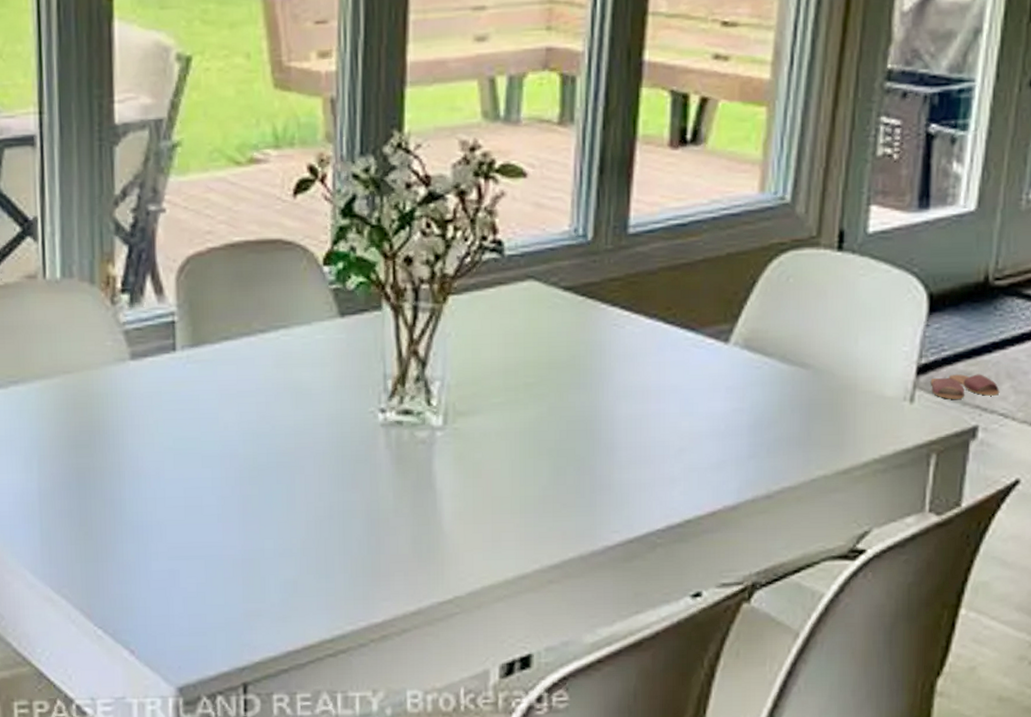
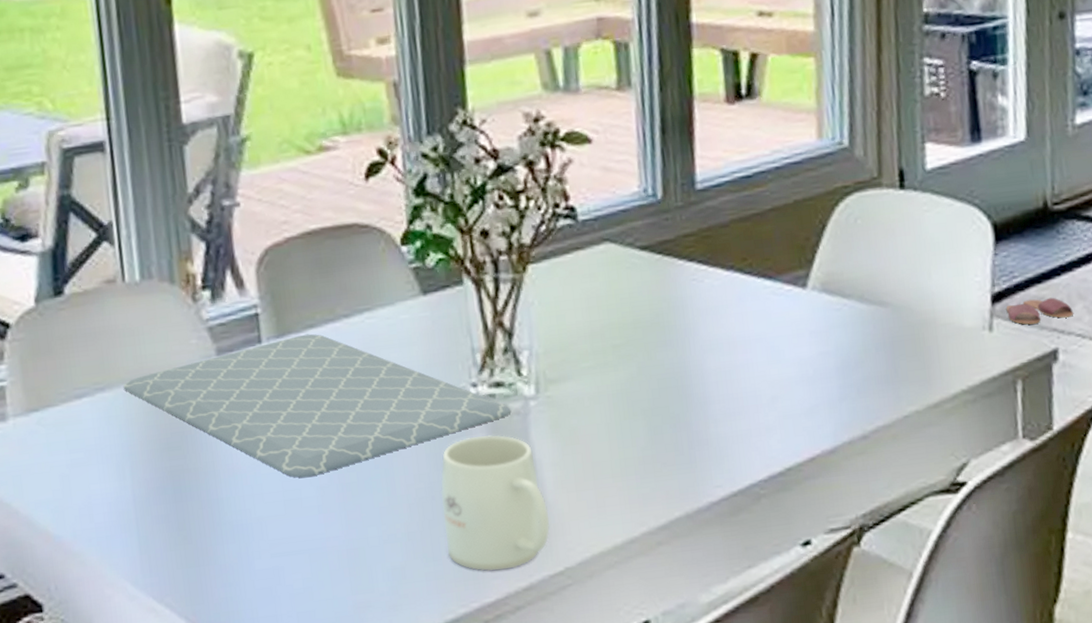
placemat: none [36,346,417,487] -> present [123,333,511,478]
mug: none [339,460,444,593] -> present [440,434,550,571]

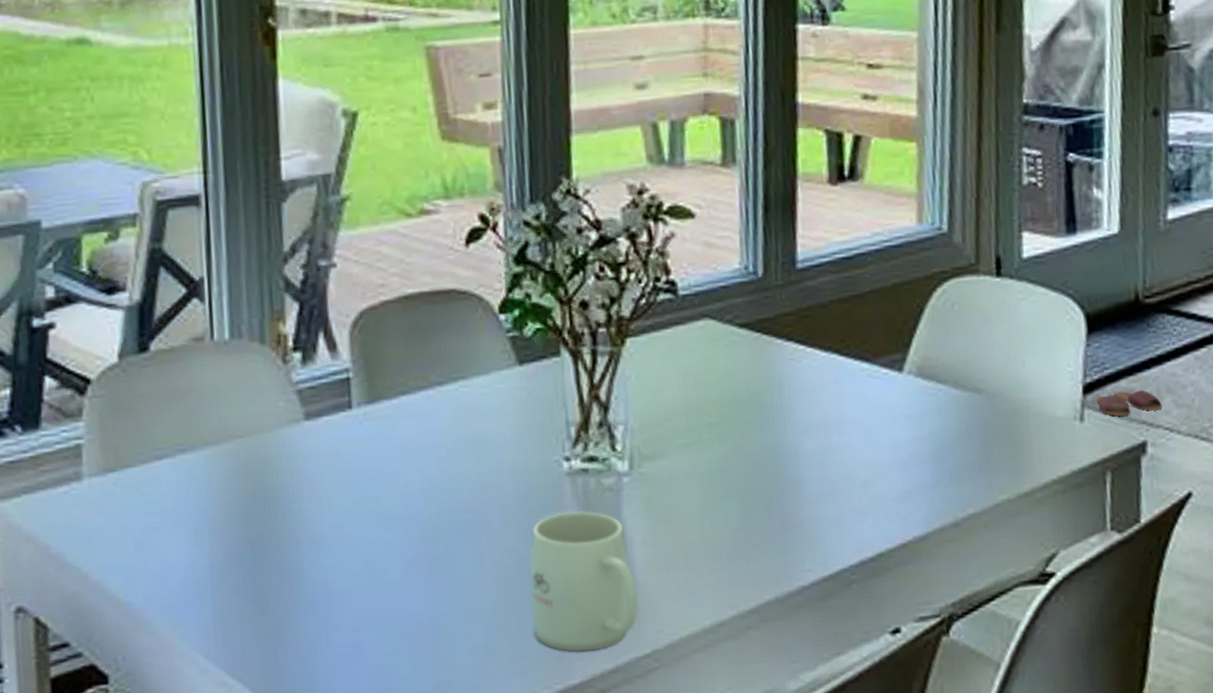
placemat: present [123,333,511,478] -> none [205,400,604,550]

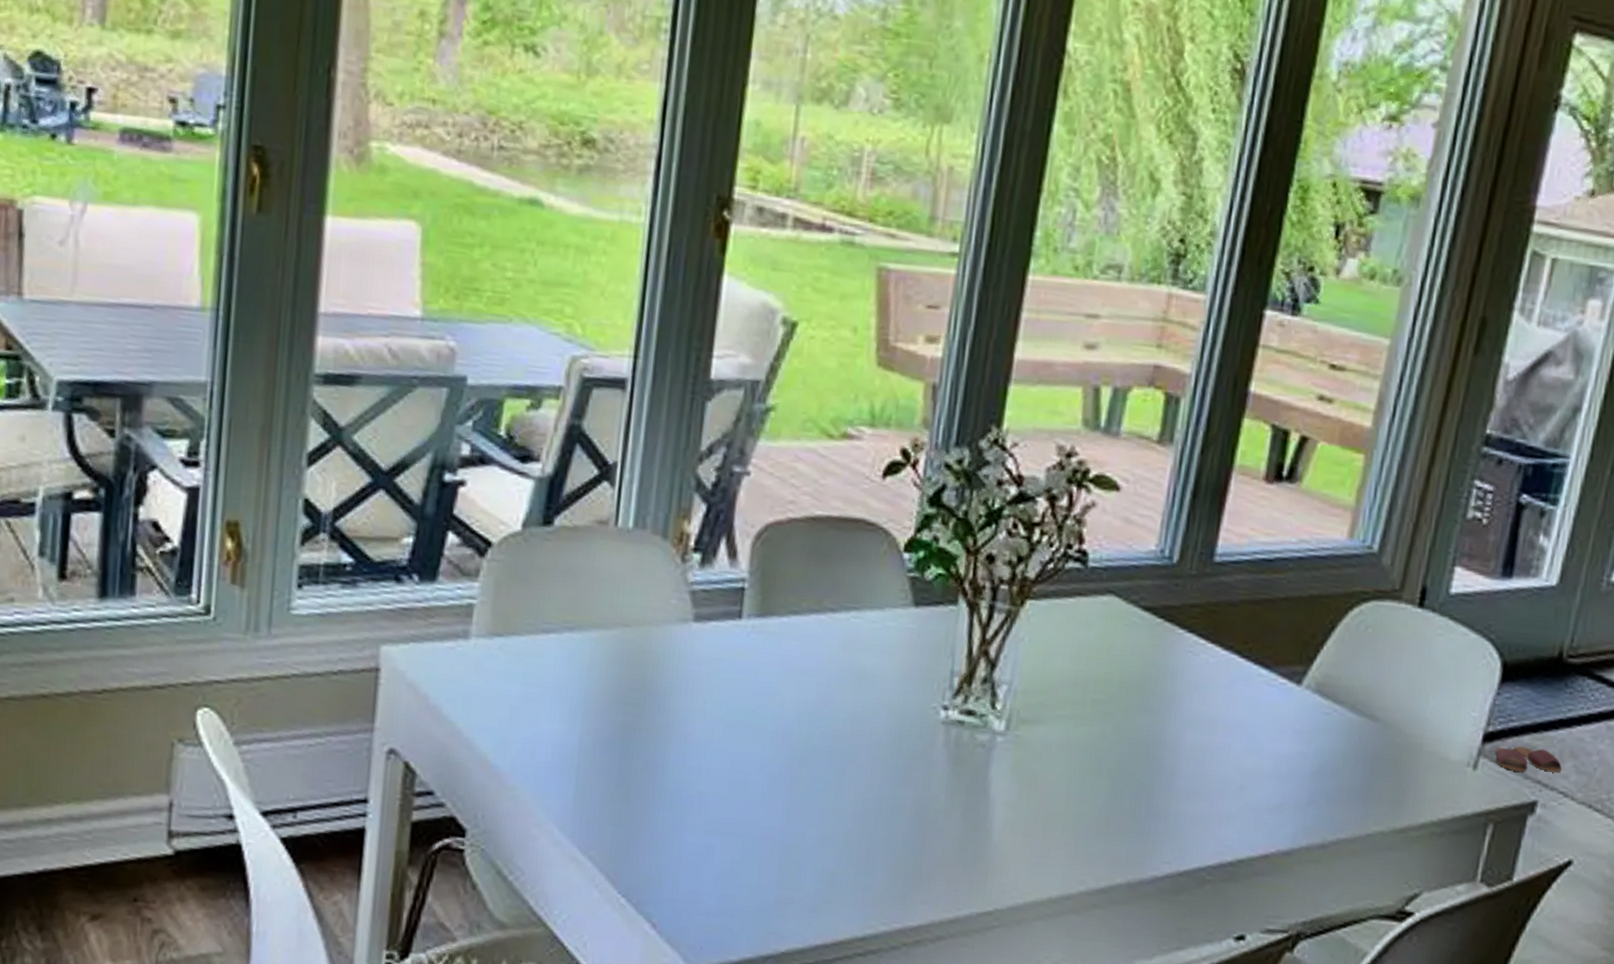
mug: present [528,510,639,652] -> none [881,758,992,898]

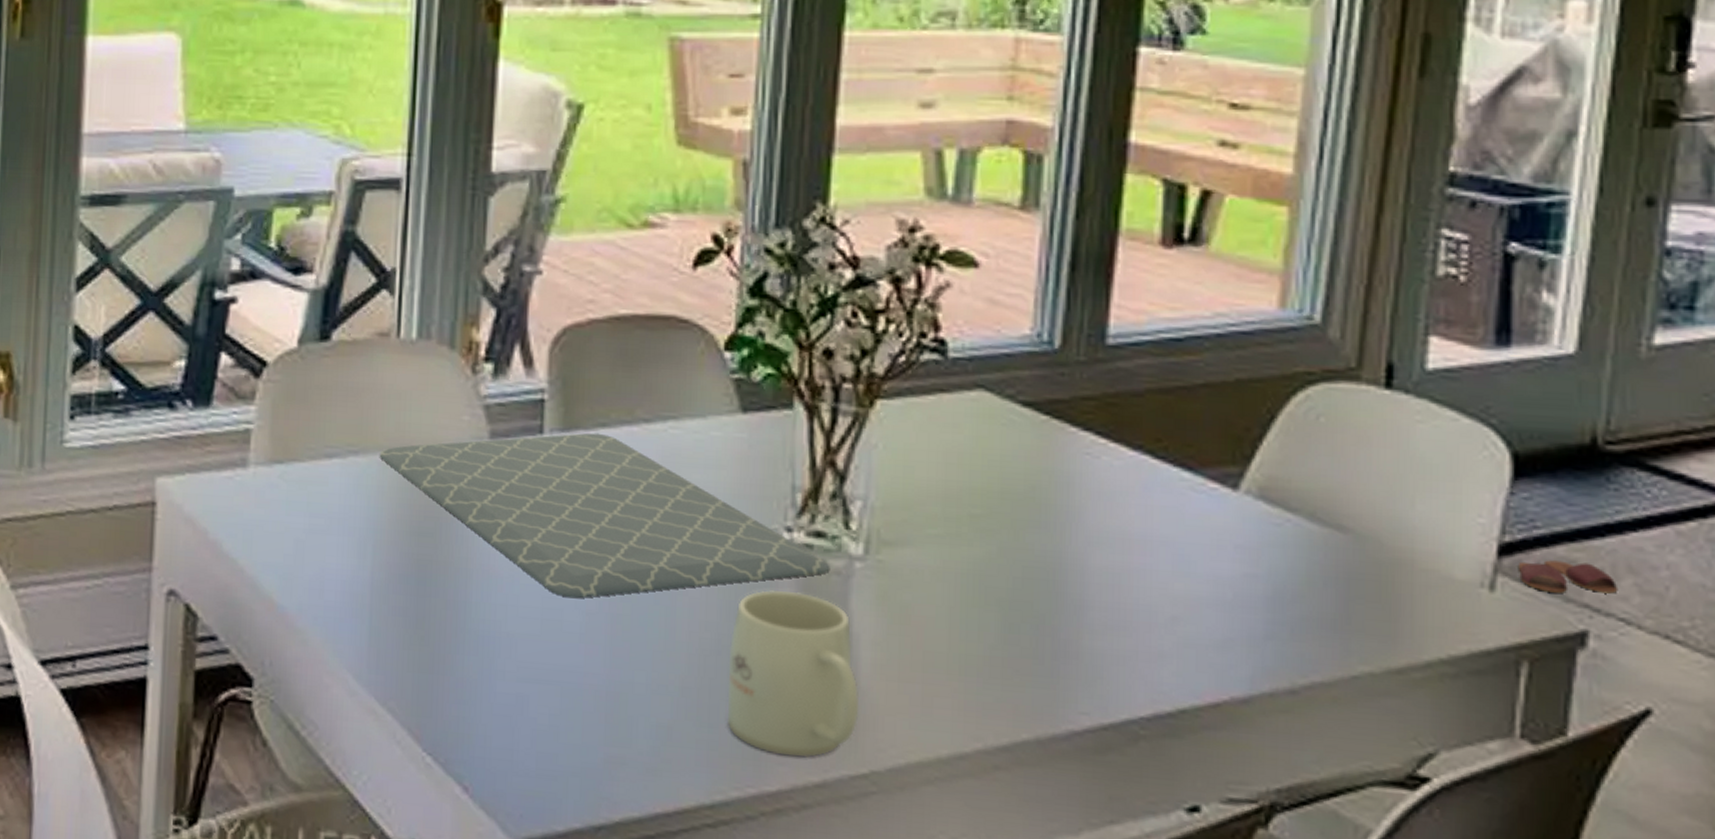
placemat: none [593,619,977,763] -> present [379,432,830,599]
mug: none [881,758,992,898] -> present [727,589,860,758]

